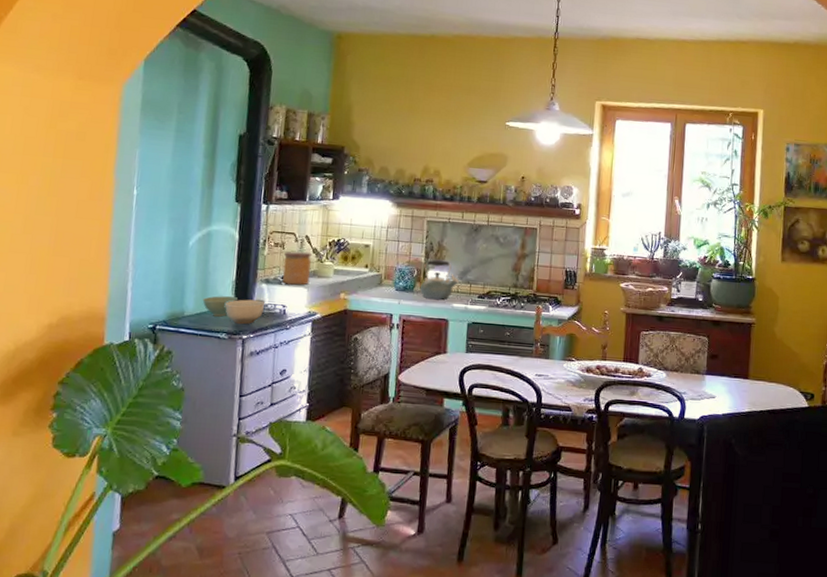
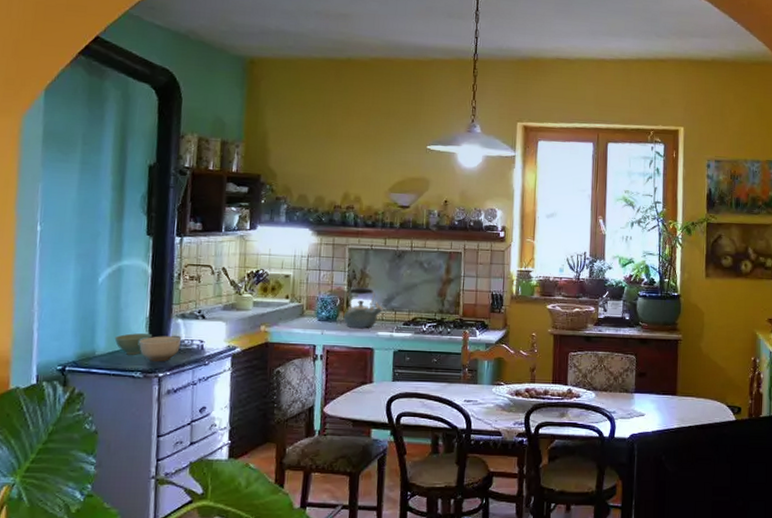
jar: present [282,251,312,285] -> none [199,284,229,319]

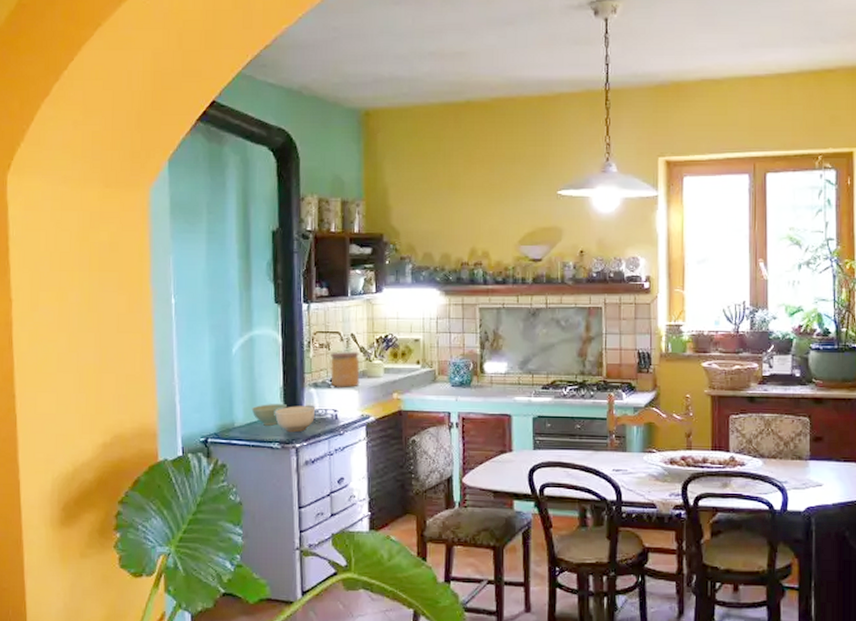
jar: none [199,284,229,319] -> present [330,351,360,387]
kettle: present [344,288,384,329] -> none [478,351,520,394]

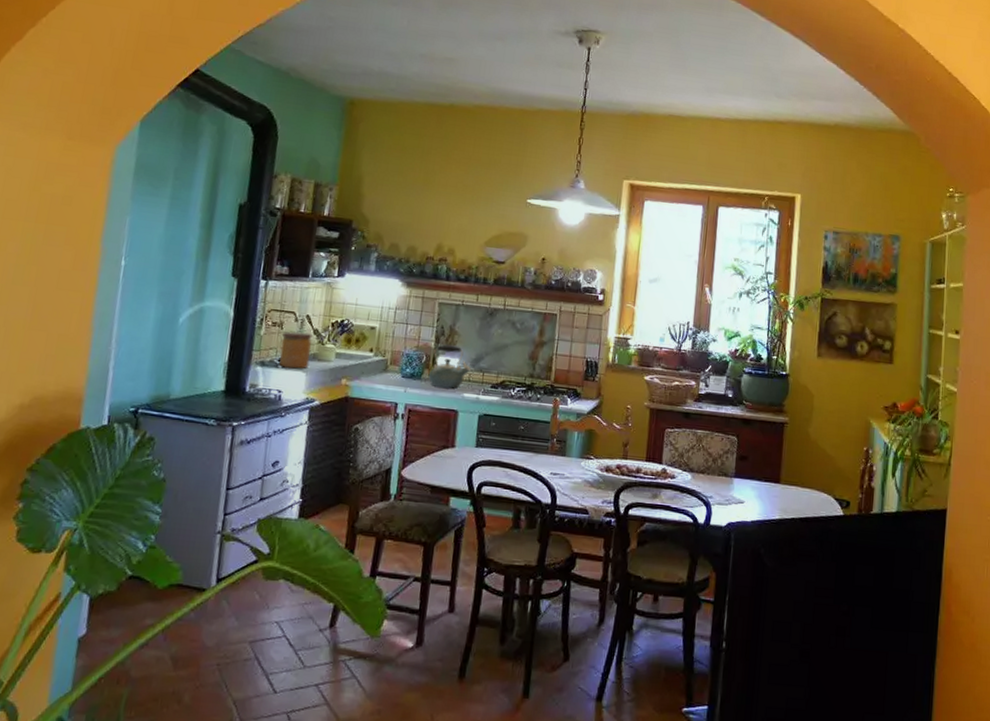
bowl: present [251,403,287,426] -> none [190,378,229,402]
bowl: present [274,406,316,433] -> none [214,382,260,411]
kettle: none [478,351,520,394] -> present [429,345,472,389]

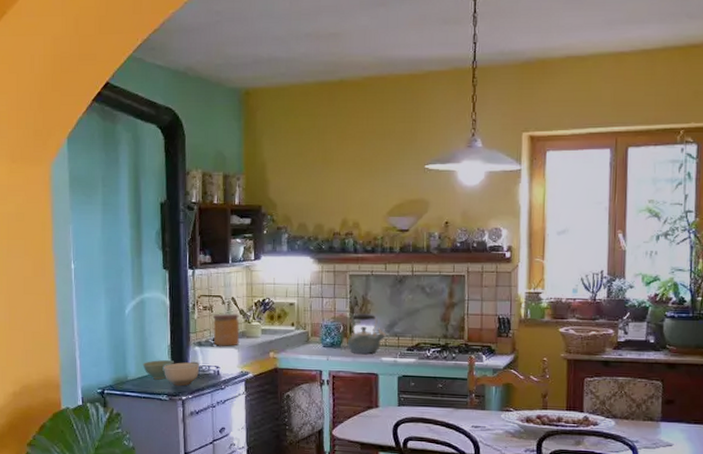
bowl: none [190,378,229,402] -> present [142,359,174,380]
bowl: none [214,382,260,411] -> present [162,362,200,386]

